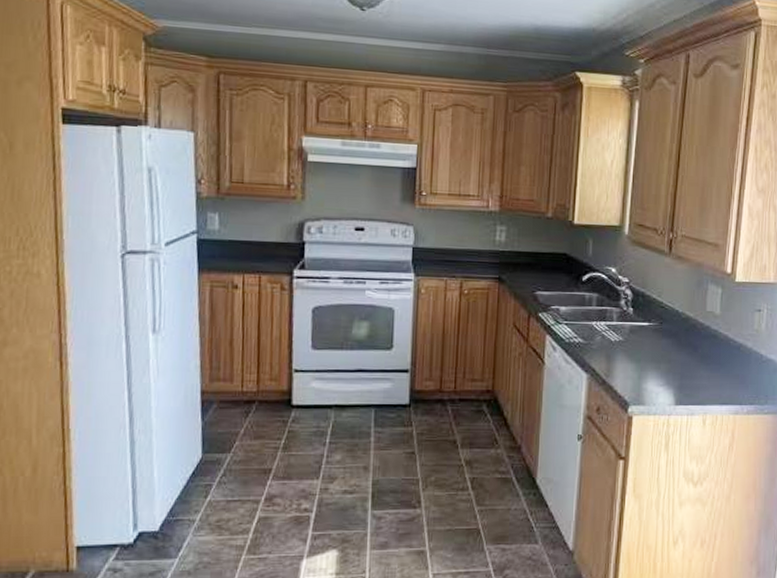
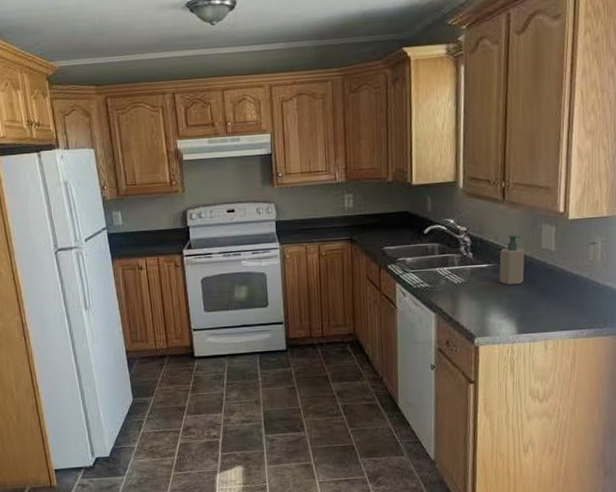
soap bottle: none [659,292,689,349] -> present [499,234,525,285]

